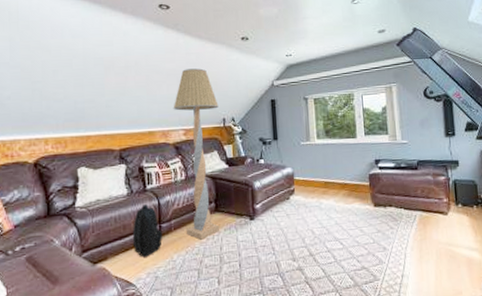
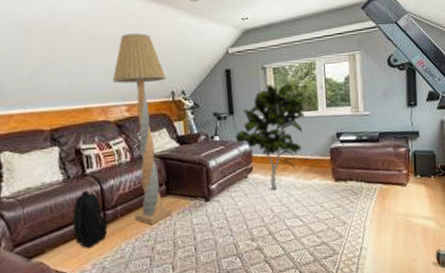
indoor plant: none [279,112,344,212] -> present [235,83,305,190]

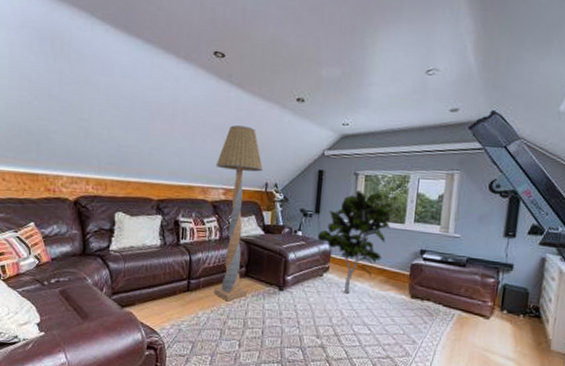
backpack: present [72,190,108,248] -> none [160,258,190,309]

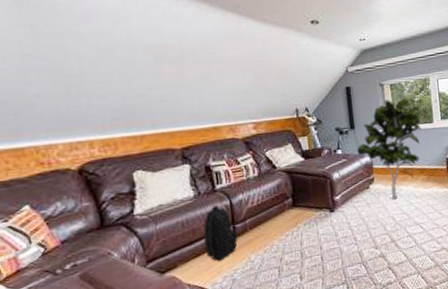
backpack: none [160,258,190,309] -> present [203,205,238,261]
floor lamp: present [214,125,263,302] -> none [239,55,300,237]

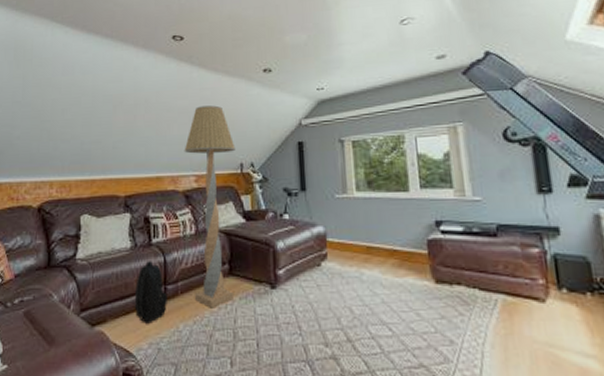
floor lamp: none [239,55,300,237] -> present [184,105,236,308]
indoor plant: present [357,98,421,199] -> none [307,158,392,285]

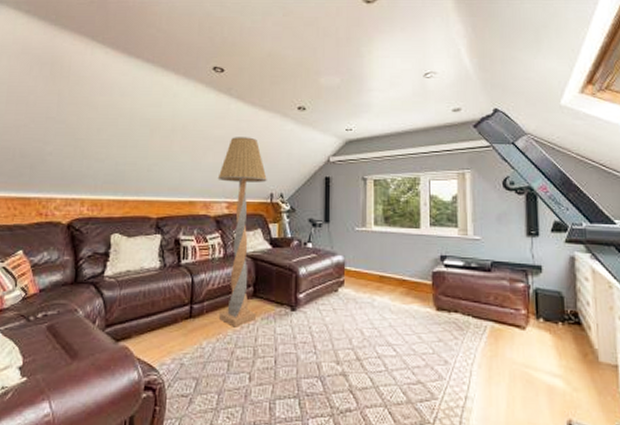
backpack: present [134,261,167,324] -> none [159,281,193,340]

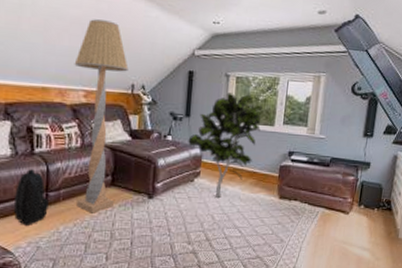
backpack: none [159,281,193,340] -> present [13,169,49,226]
indoor plant: none [329,196,405,310] -> present [188,92,263,198]

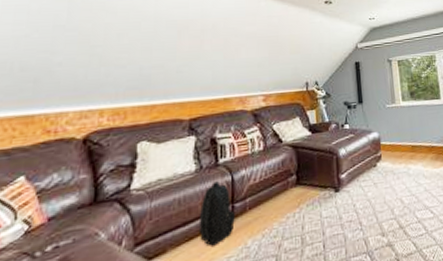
floor lamp: present [74,19,129,214] -> none [252,31,302,220]
indoor plant: present [188,92,263,198] -> none [364,74,429,179]

